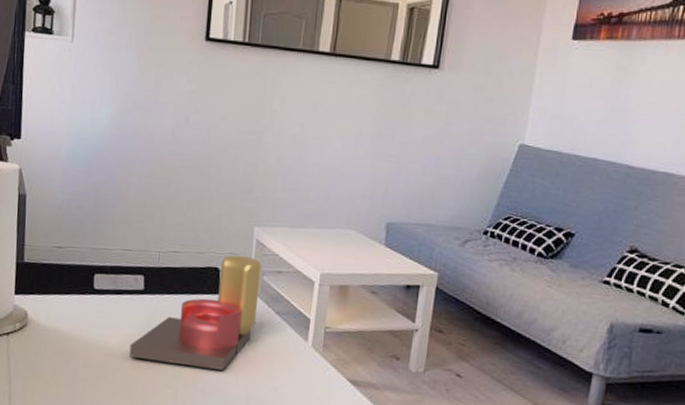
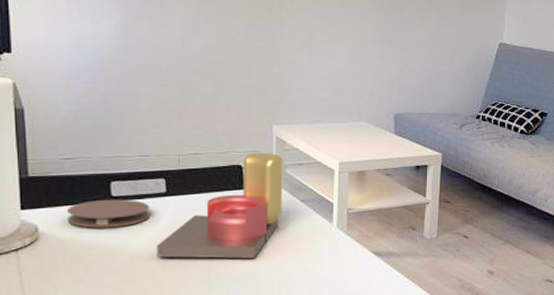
coaster: none [53,291,128,322] -> present [67,199,150,228]

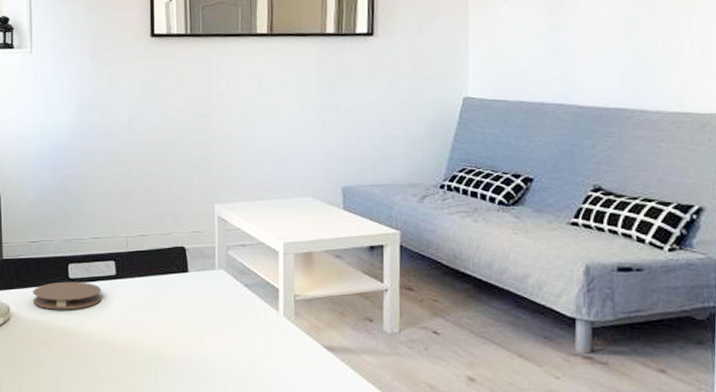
candle: present [156,153,283,259] -> none [108,234,226,347]

